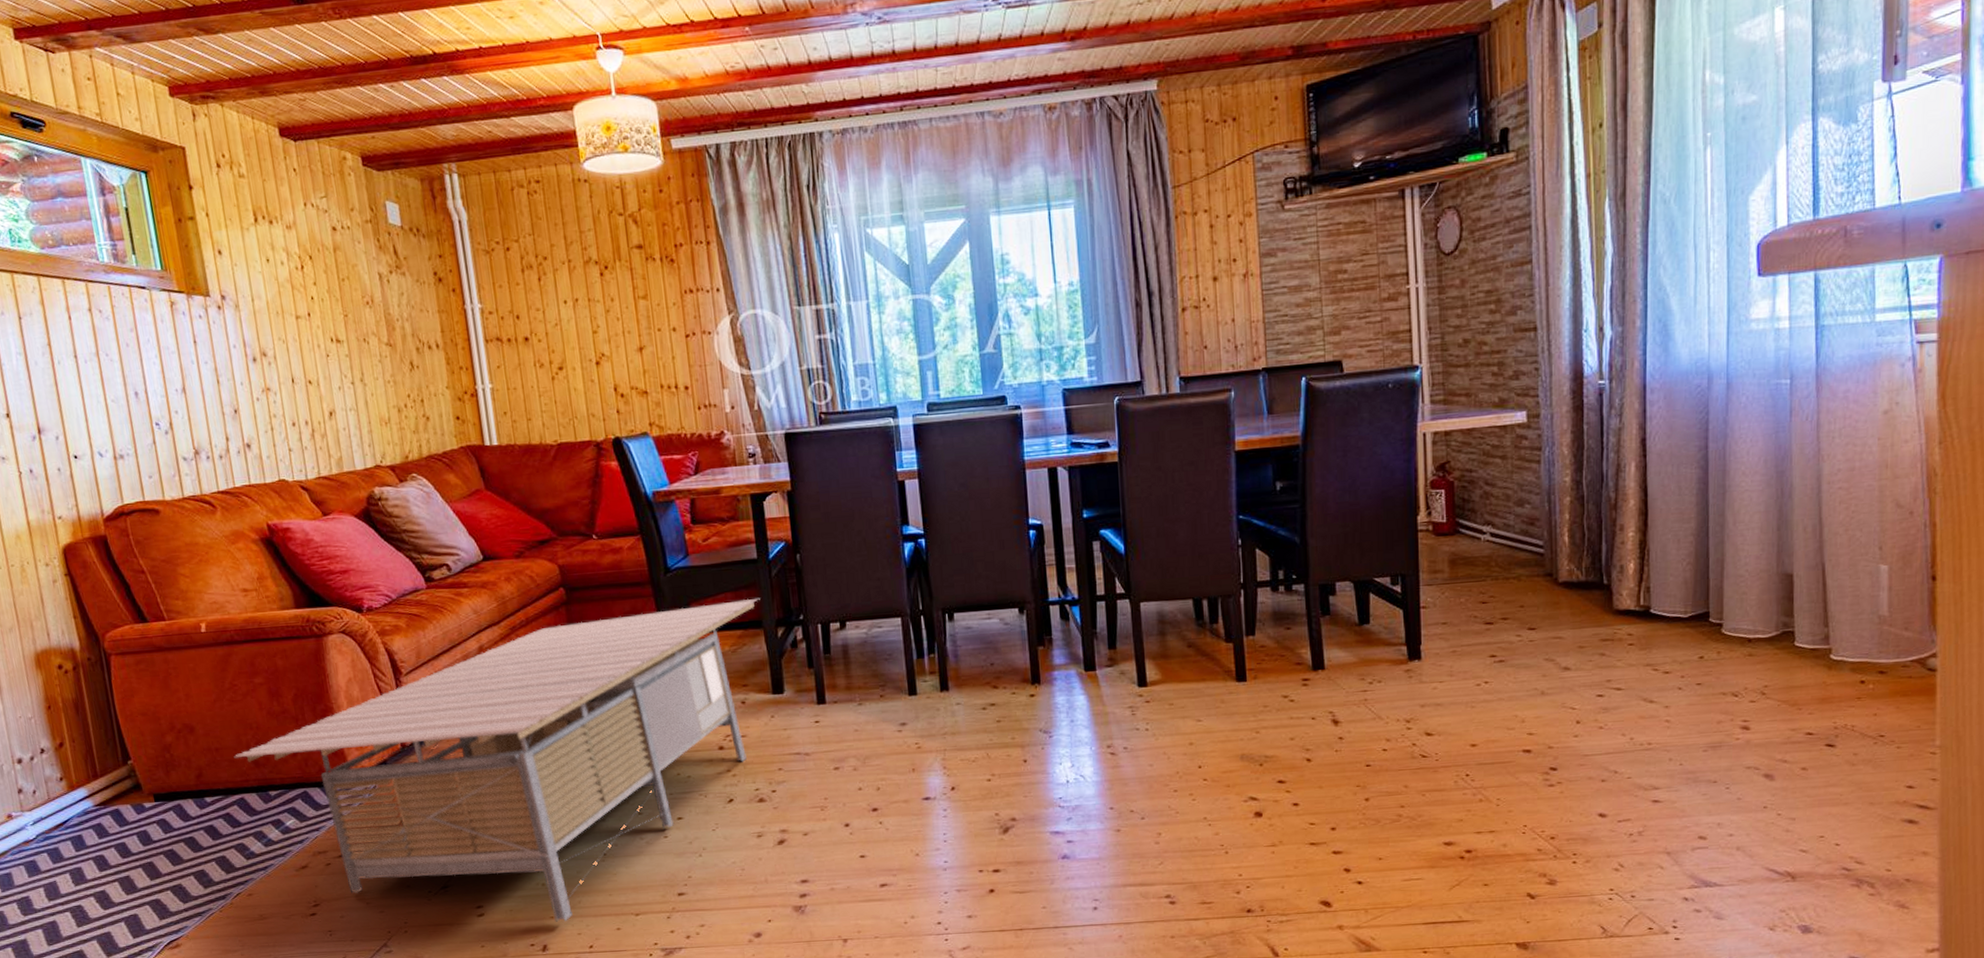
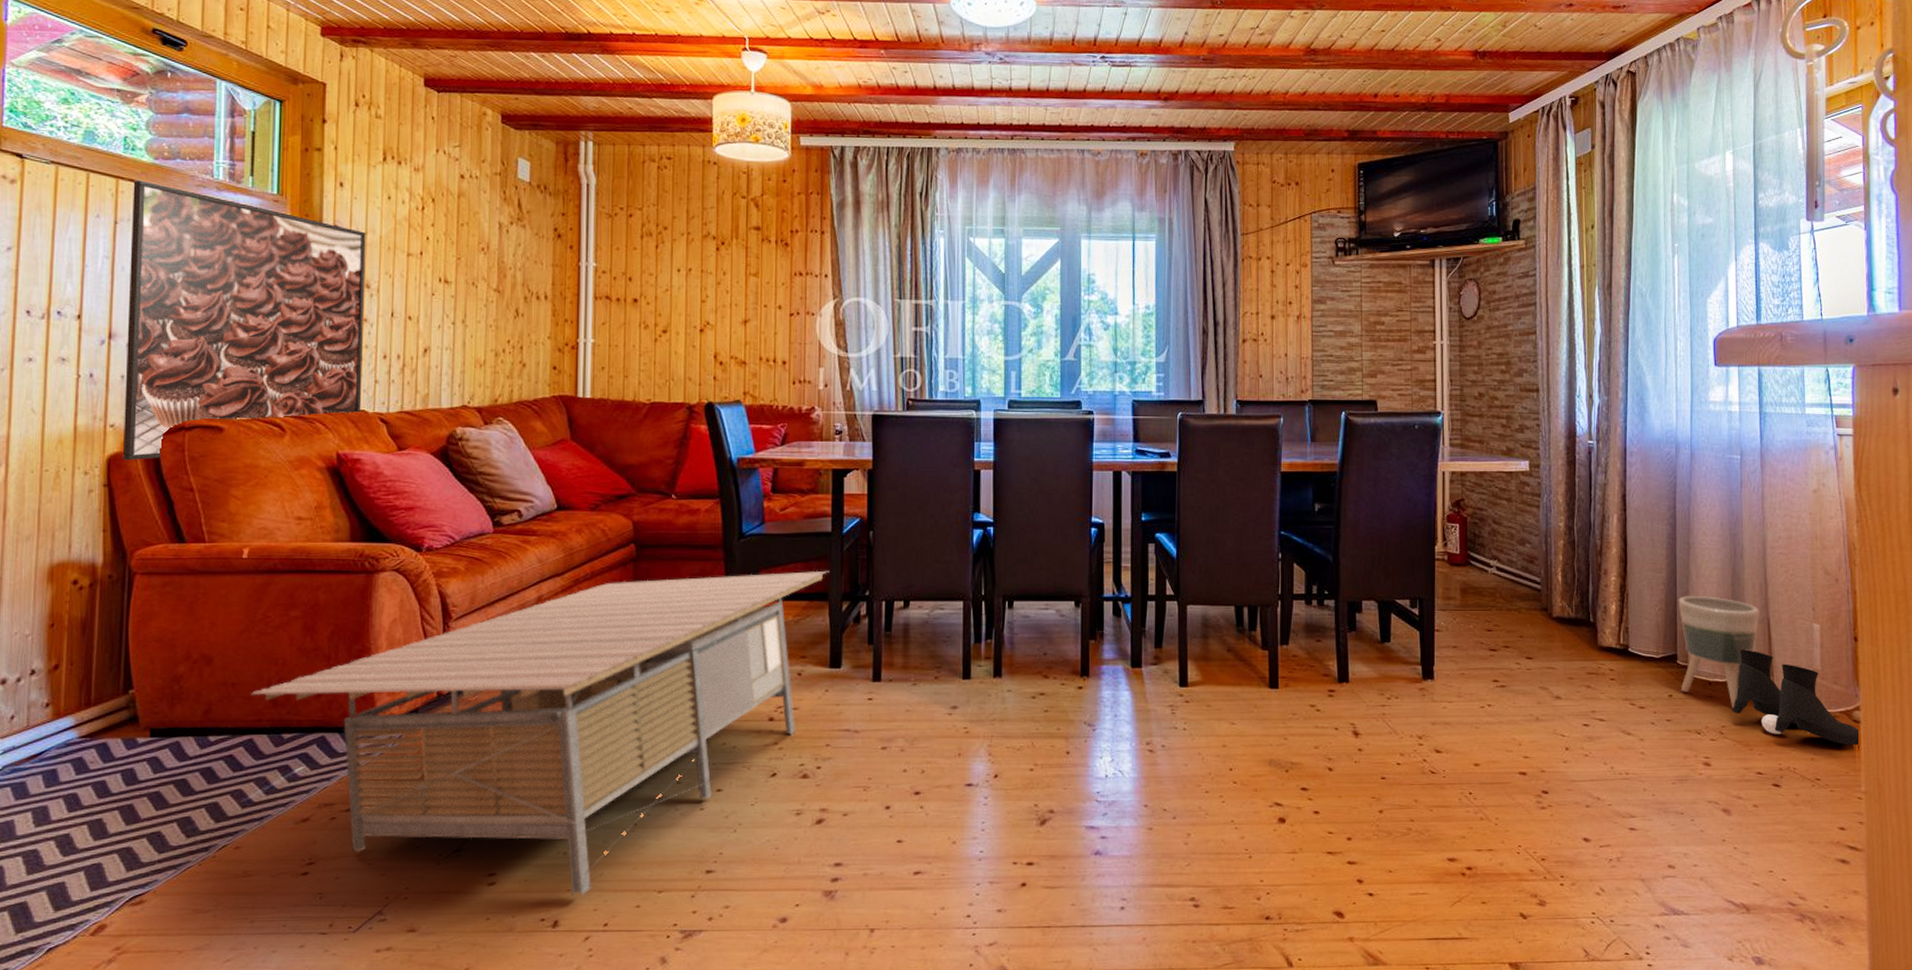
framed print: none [26,272,282,550] -> present [122,180,366,461]
planter: none [1711,544,1812,666] -> present [1678,596,1759,709]
boots: none [1776,600,1937,697] -> present [1732,649,1861,746]

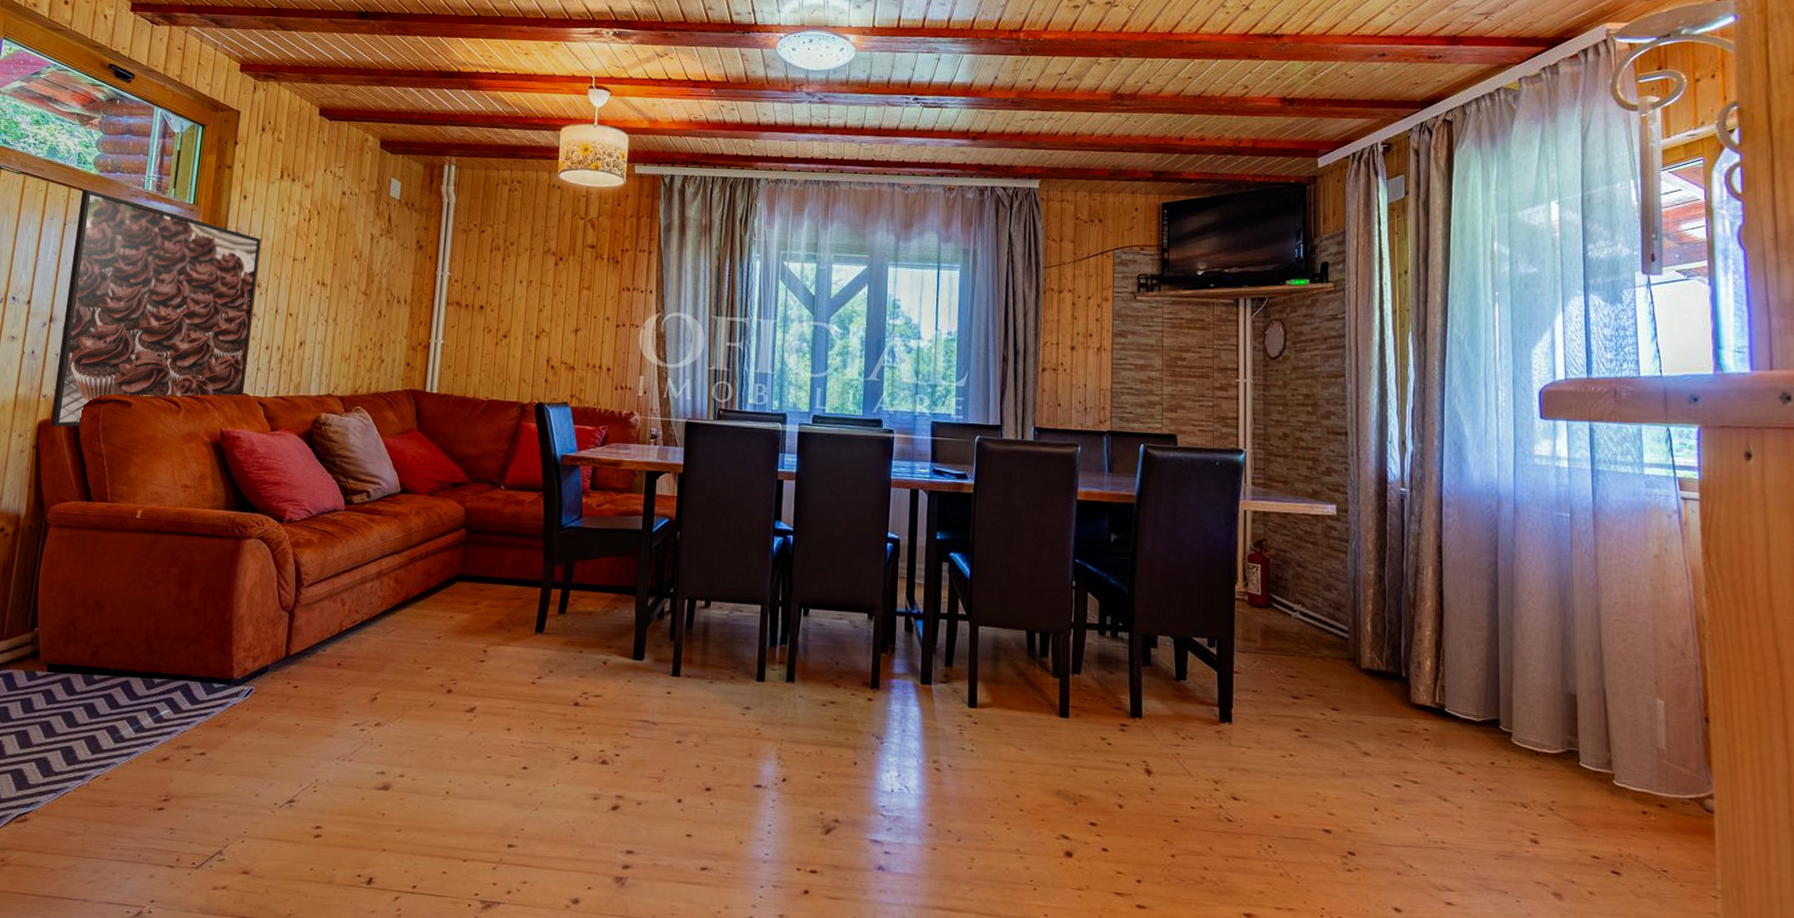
coffee table: present [251,570,829,896] -> none [131,562,638,856]
planter: present [1678,596,1759,709] -> none [1501,657,1594,784]
boots: present [1732,649,1861,746] -> none [1563,720,1715,838]

